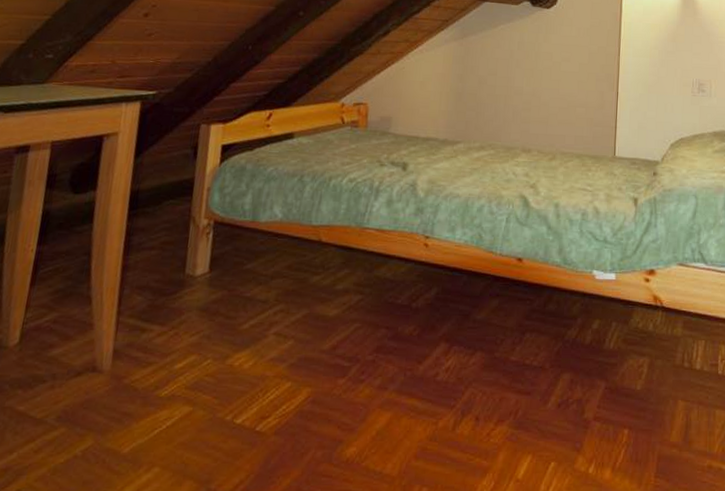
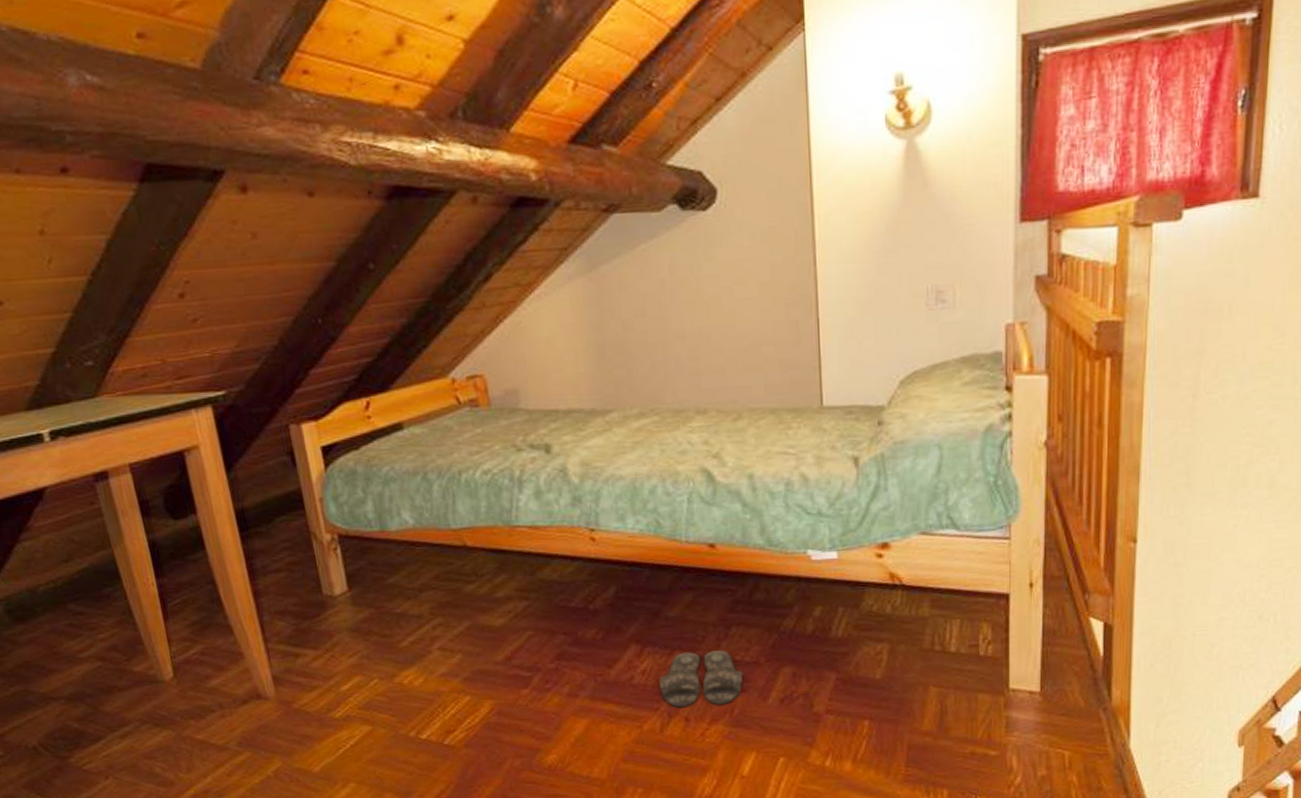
slippers: none [459,353,530,407] -> present [659,650,743,708]

